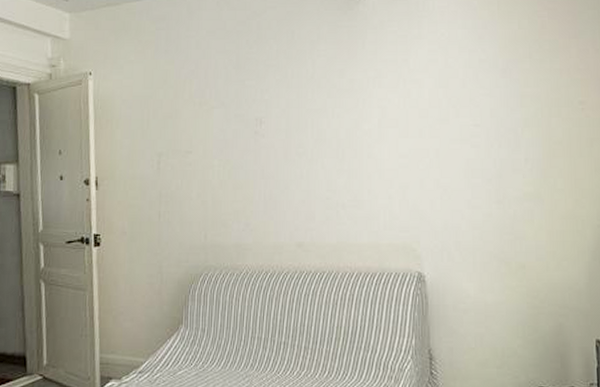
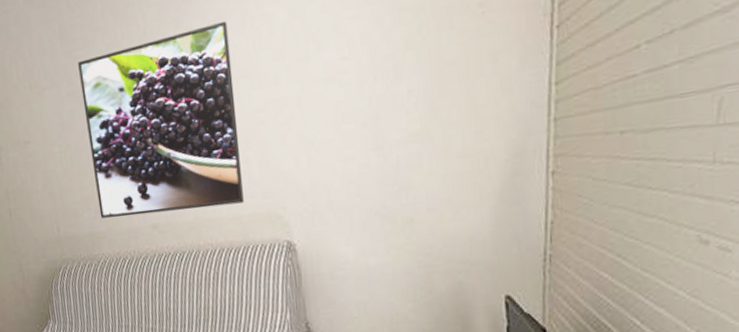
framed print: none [248,79,384,234] -> present [78,20,244,218]

